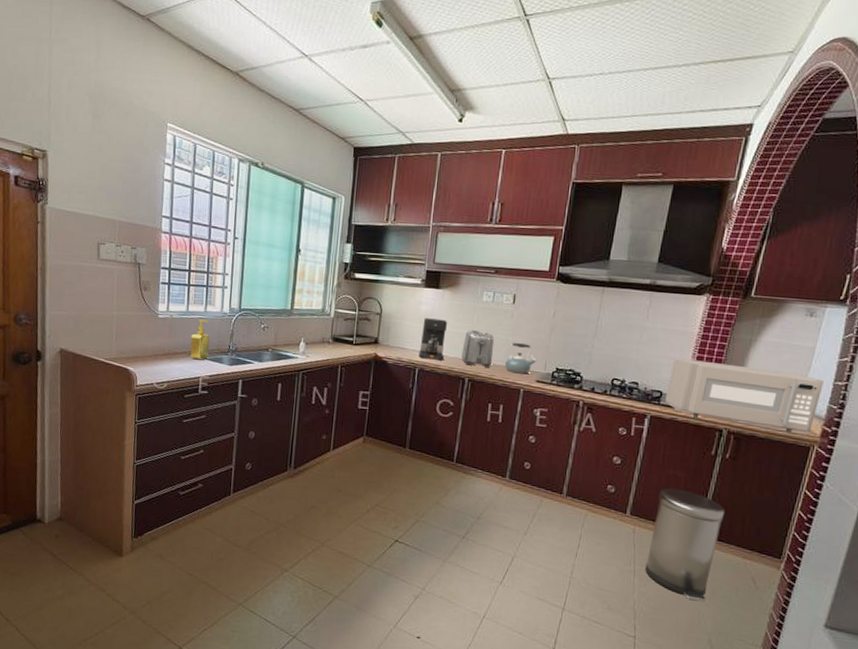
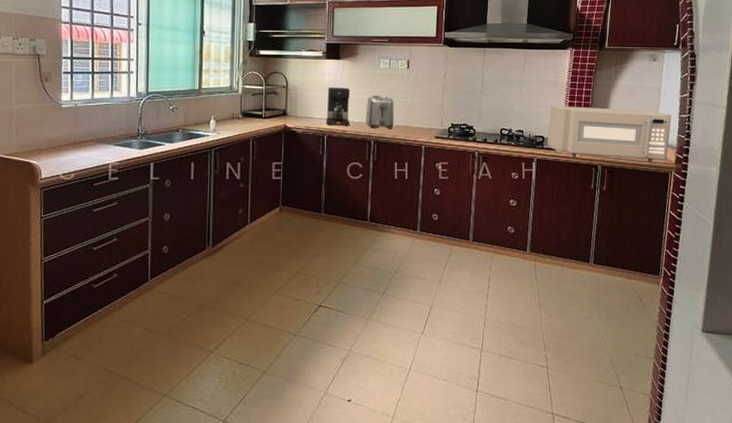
soap dispenser: present [190,319,210,360] -> none [97,106,118,147]
kettle: present [505,342,537,374] -> none [406,103,434,132]
pedal bin: present [645,488,726,602] -> none [548,223,609,324]

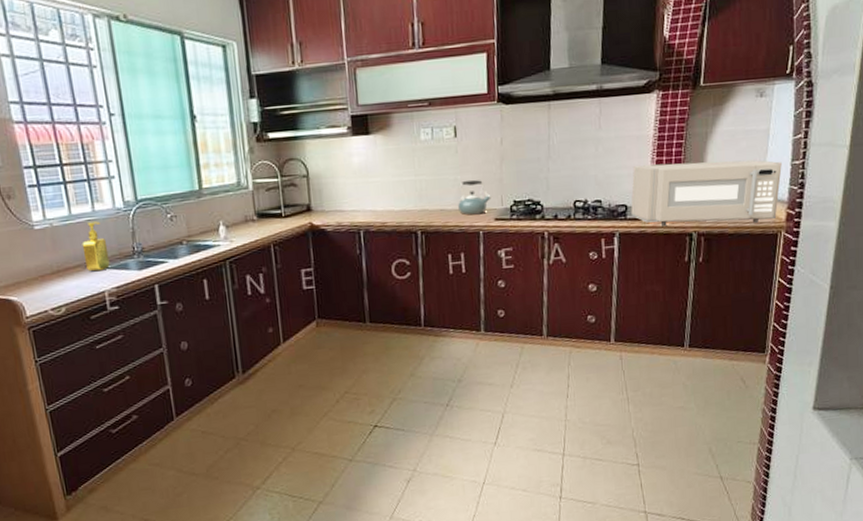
soap dispenser: none [97,106,118,147] -> present [82,221,110,272]
coffee maker: present [326,87,351,126] -> none [358,169,389,219]
toaster: present [366,95,395,130] -> none [408,174,444,216]
kettle: none [406,103,434,132] -> present [458,179,491,216]

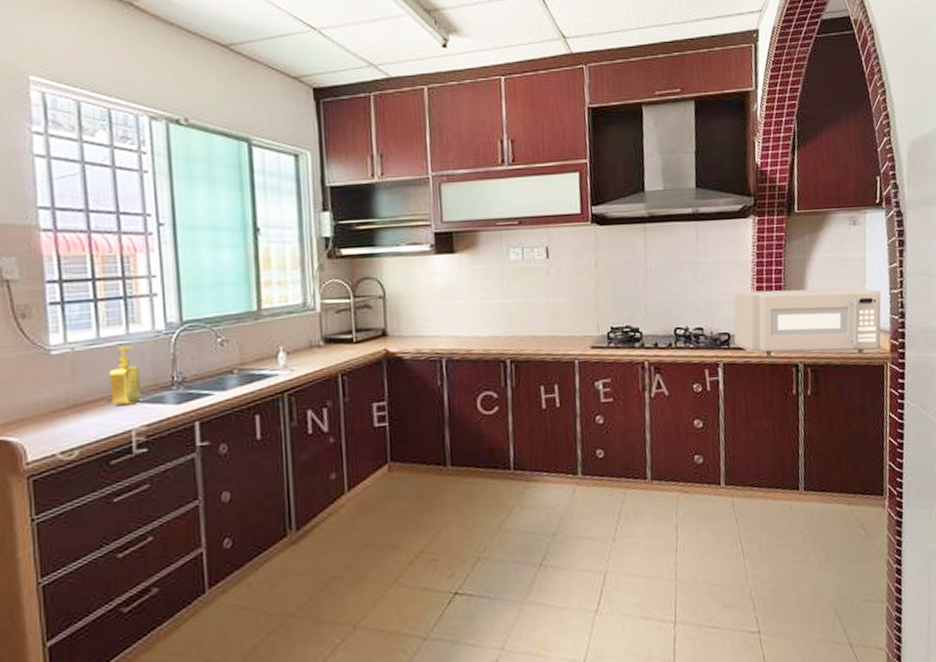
kettle: present [458,179,491,216] -> none [551,304,587,343]

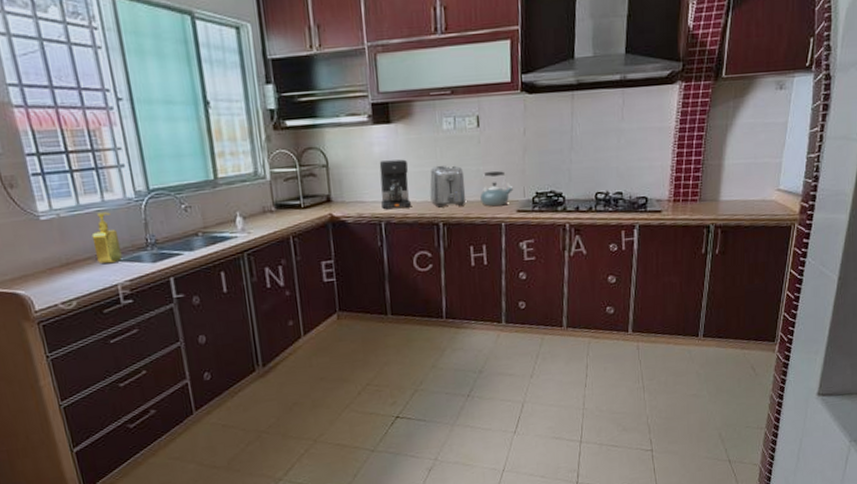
coffee maker: none [441,291,475,345] -> present [379,159,411,210]
toaster: none [496,297,536,343] -> present [429,165,467,208]
kettle: none [551,304,587,343] -> present [480,170,514,207]
microwave: present [733,287,882,357] -> none [651,152,798,219]

